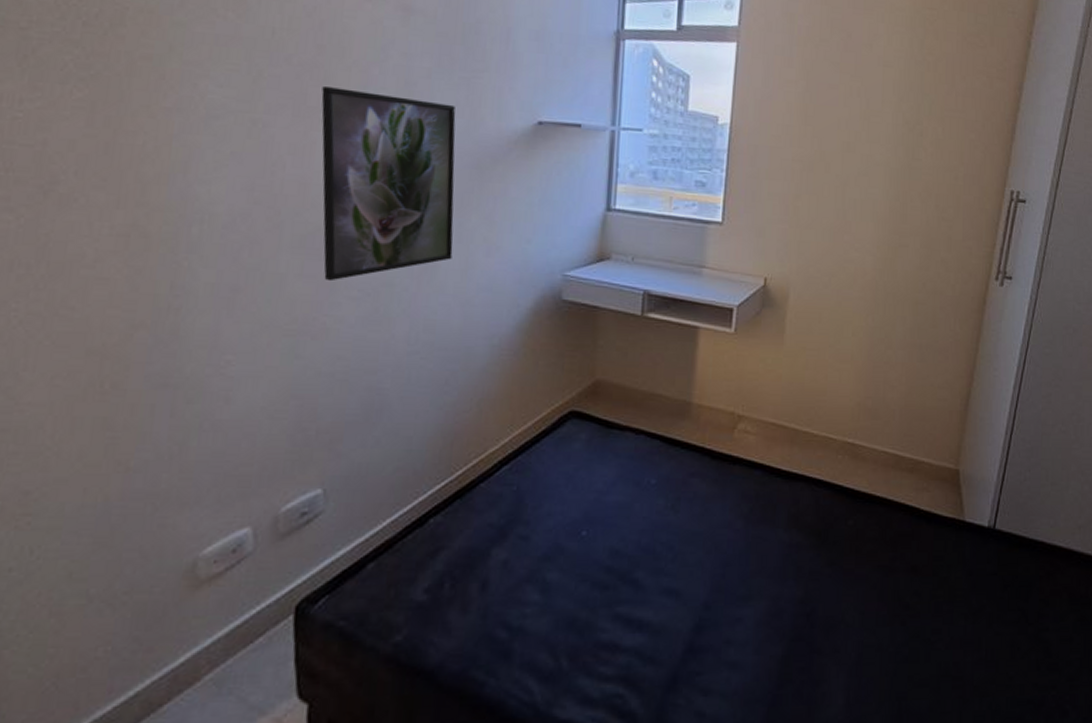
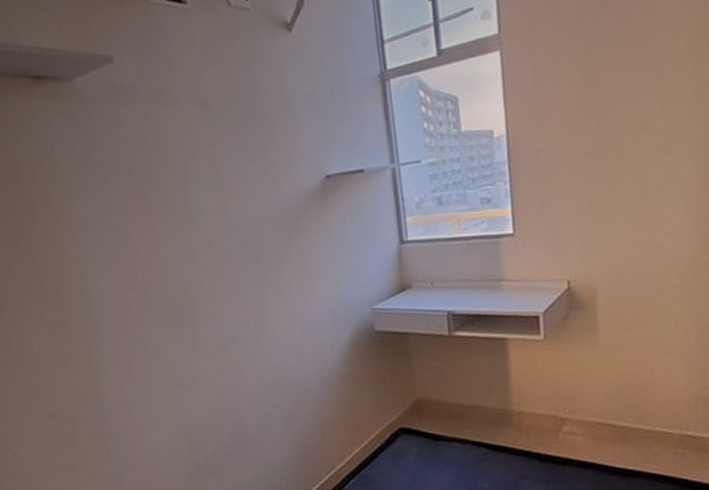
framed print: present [321,86,456,282] -> none [156,178,278,343]

